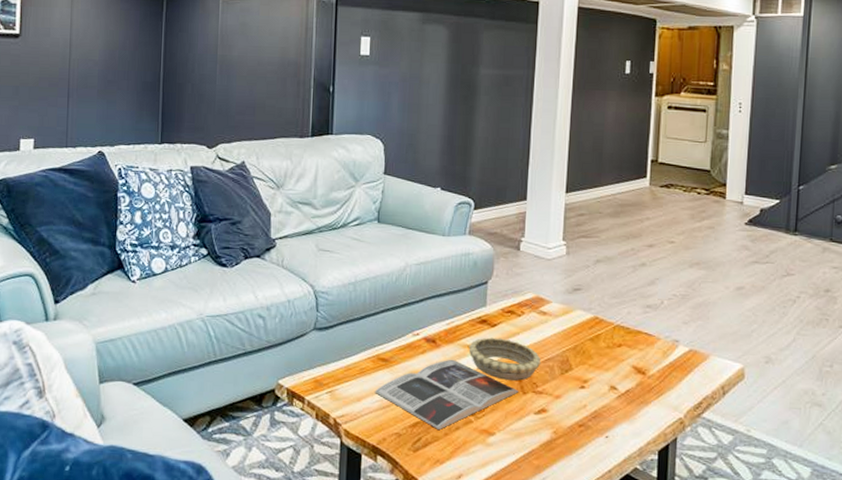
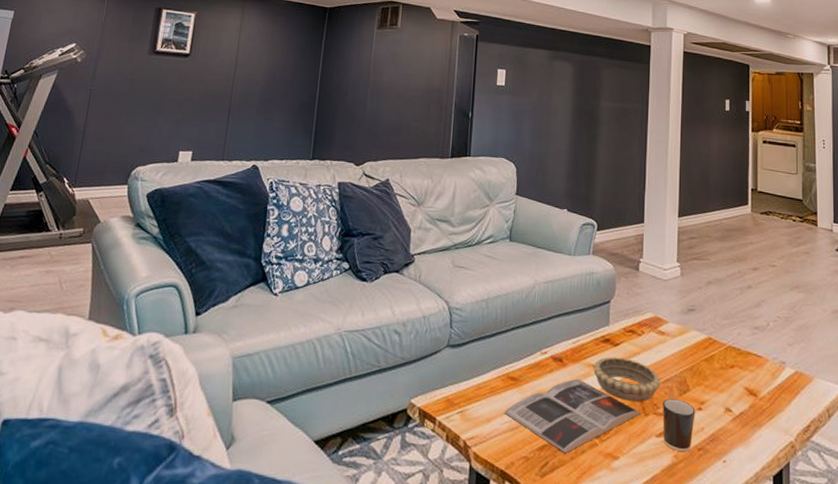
mug: none [542,377,578,428] -> present [662,398,695,451]

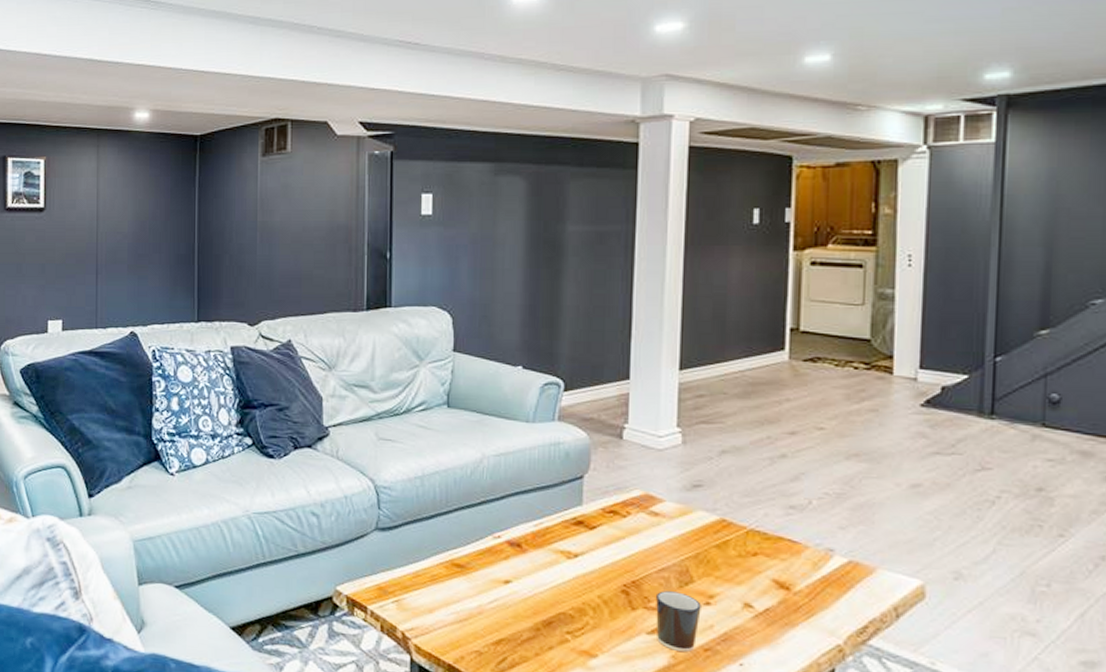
magazine: present [504,378,641,453] -> none [449,566,627,649]
decorative bowl: present [593,357,661,402] -> none [562,542,654,594]

